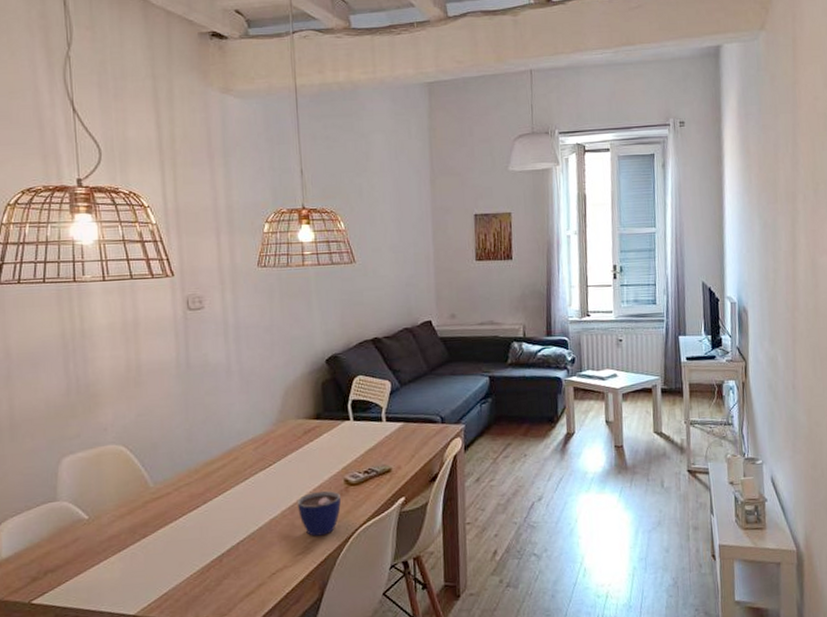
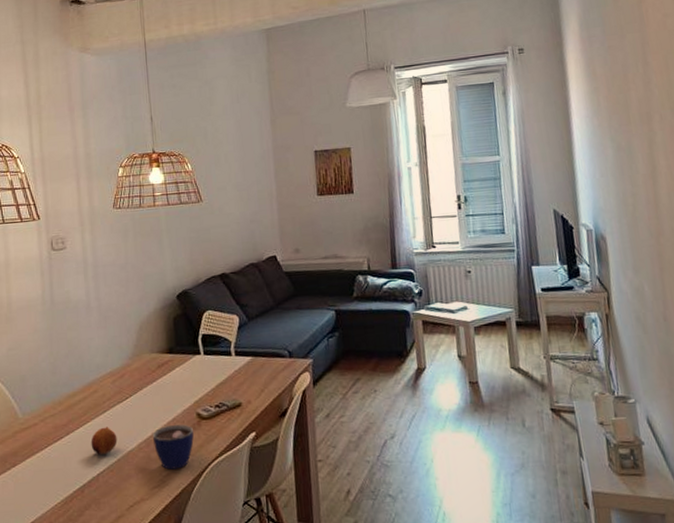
fruit: none [230,494,259,523] -> present [90,426,118,455]

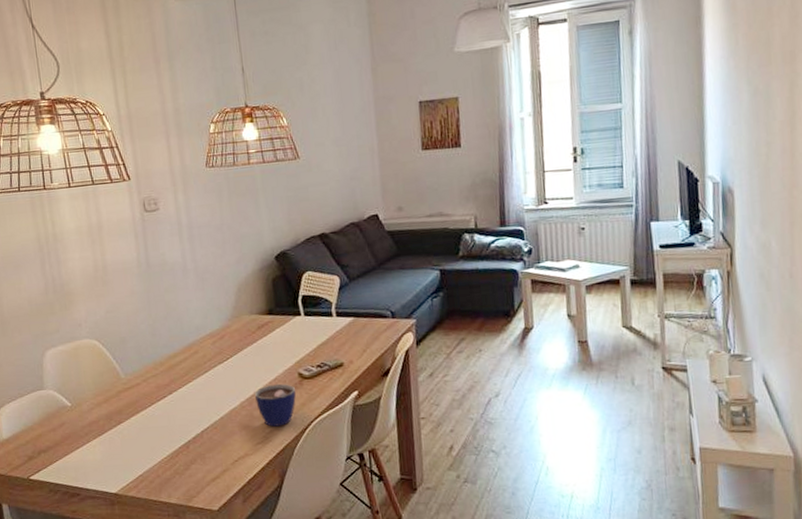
fruit: present [90,426,118,455] -> none [193,386,220,413]

